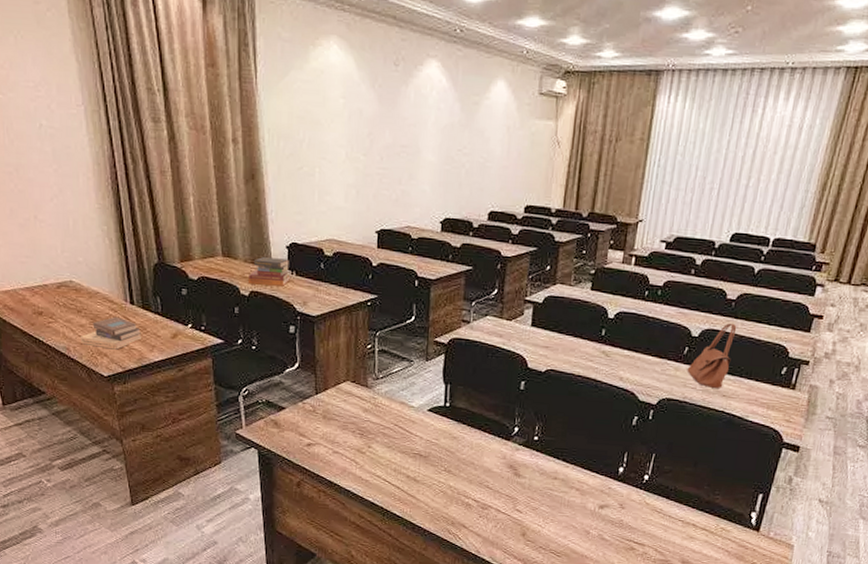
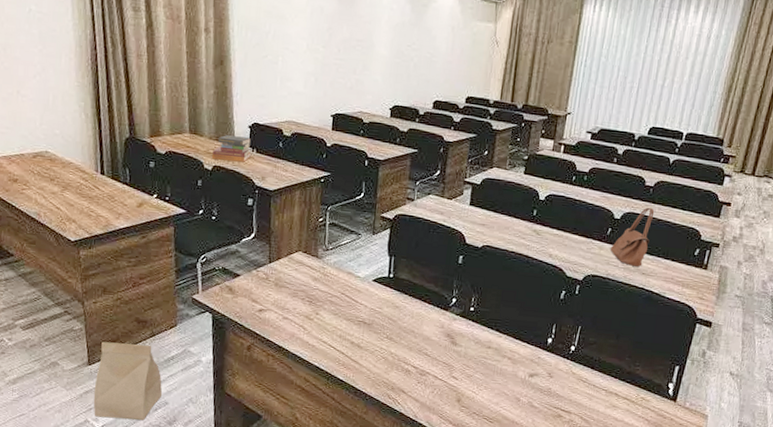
books: present [79,316,143,350] -> none [50,185,110,217]
paper bag: none [139,481,211,561] -> present [93,341,163,420]

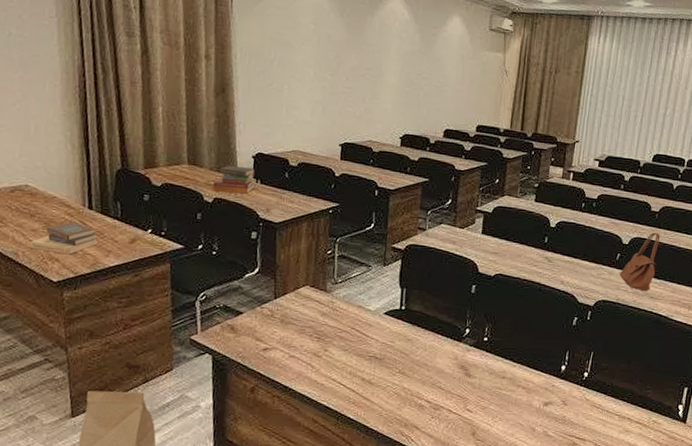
books: none [50,185,110,217] -> present [30,221,99,255]

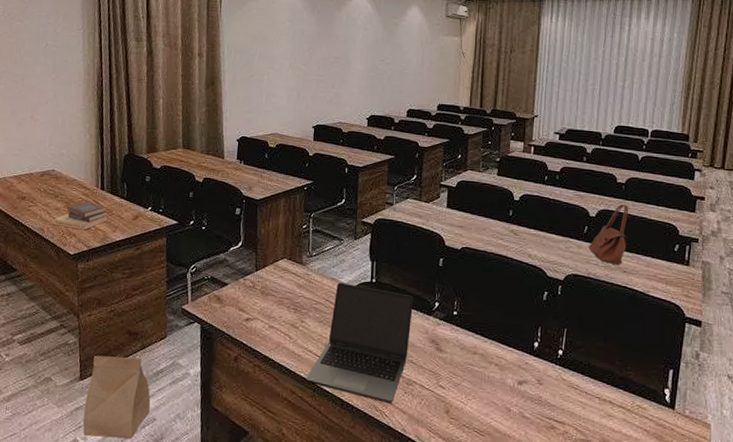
books: present [212,166,255,194] -> none [202,149,239,174]
laptop: none [329,310,444,429] -> present [306,282,414,404]

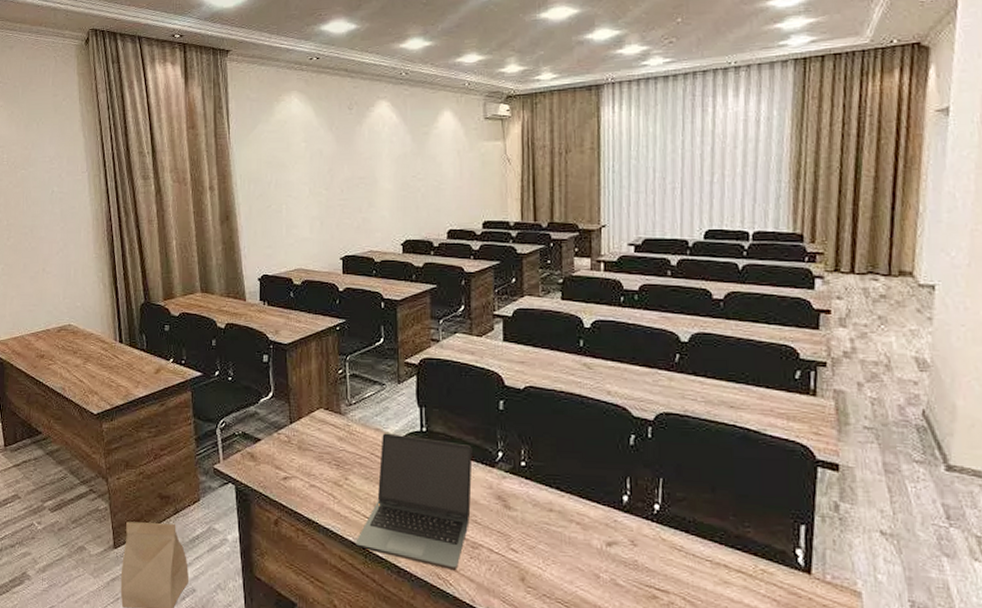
books: present [53,200,108,230] -> none [74,355,129,387]
handbag: present [588,204,629,265] -> none [682,324,732,398]

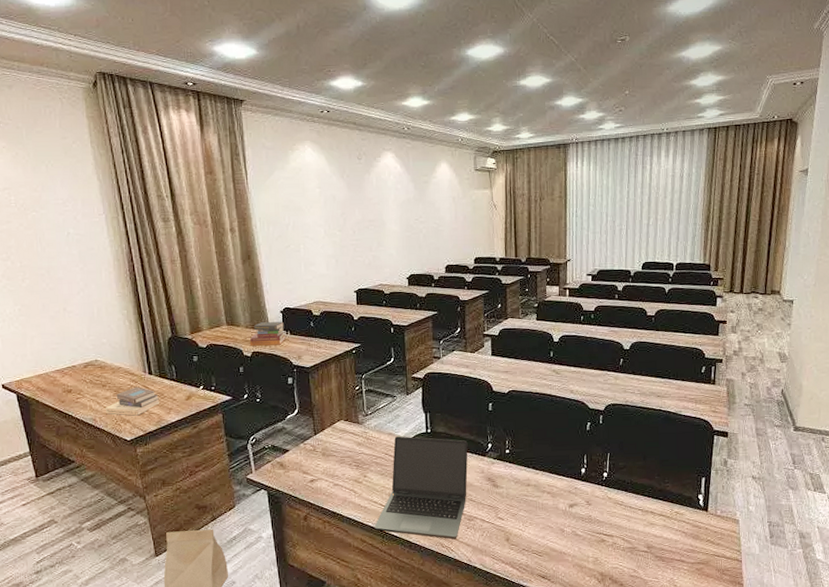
books: none [74,355,129,387] -> present [105,386,161,416]
books: none [223,290,262,317] -> present [249,322,286,346]

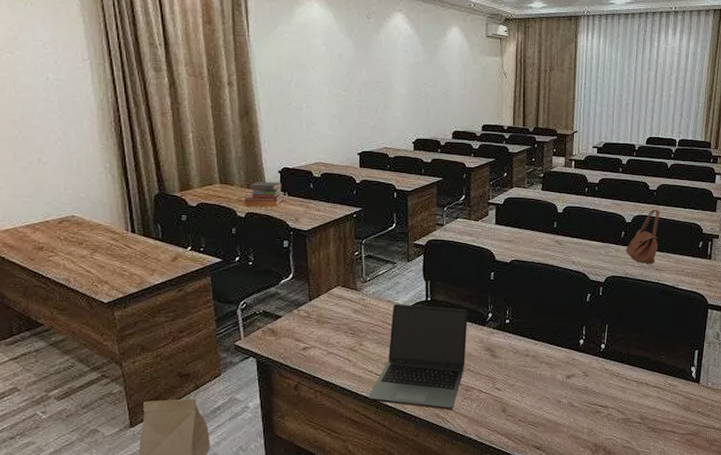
books: present [105,386,161,416] -> none [80,245,143,277]
handbag: none [625,335,660,391] -> present [625,209,660,264]

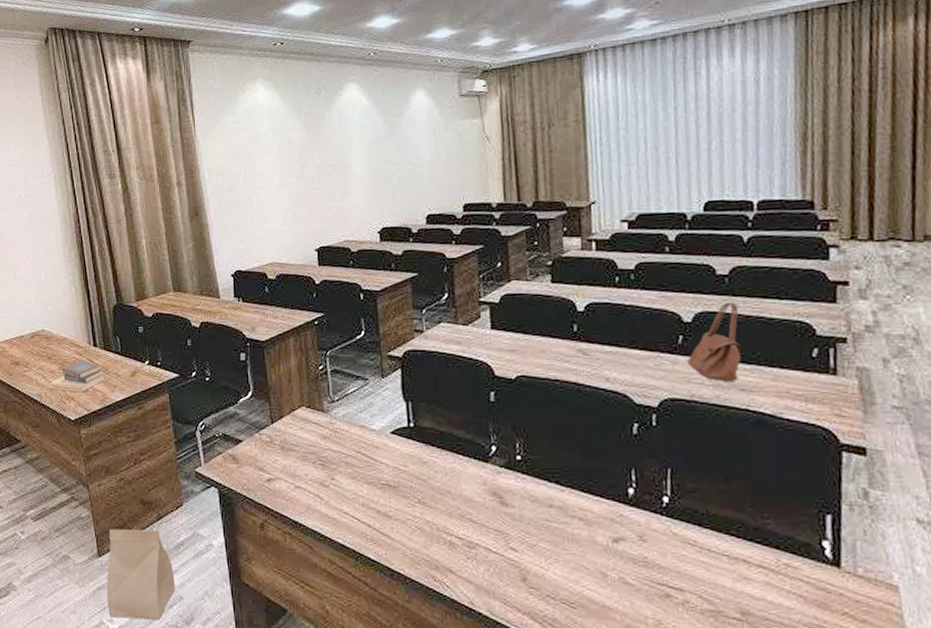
books: none [80,245,143,277] -> present [50,360,105,393]
books: present [244,182,283,206] -> none [197,287,237,315]
laptop: present [368,304,468,410] -> none [345,430,465,572]

